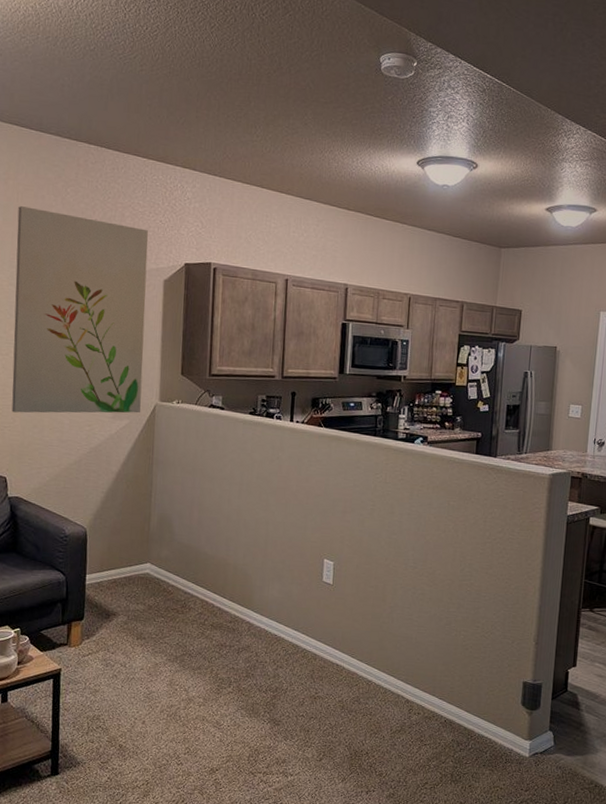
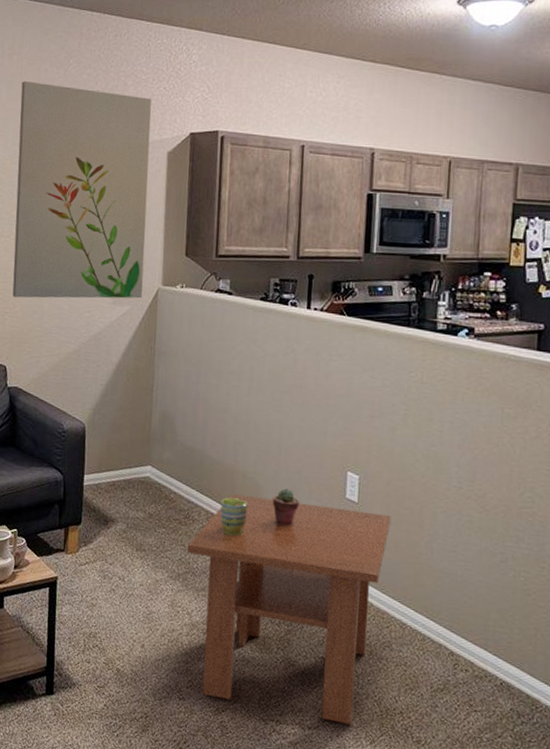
coffee table: none [184,583,360,769] -> present [187,494,391,725]
mug: none [214,587,238,620] -> present [220,497,248,536]
potted succulent: none [260,576,284,609] -> present [272,488,300,527]

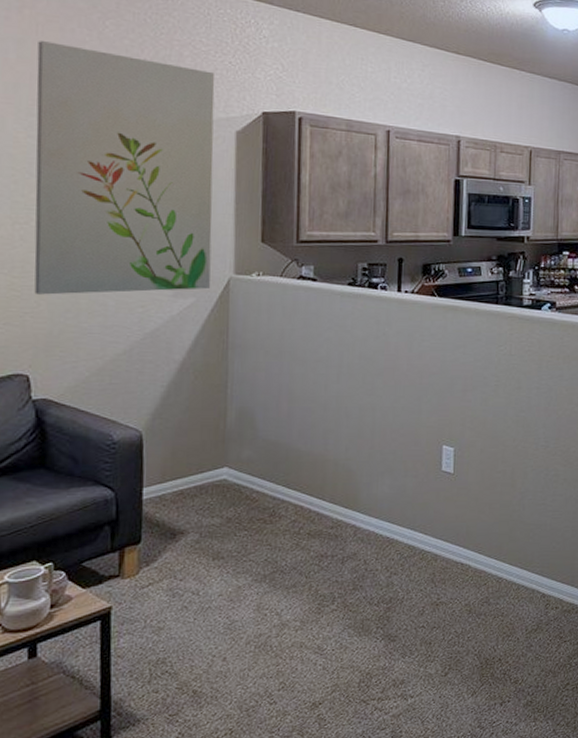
coffee table: present [187,494,391,725] -> none [274,480,486,693]
mug: present [220,497,248,536] -> none [310,487,341,526]
potted succulent: present [272,488,300,527] -> none [367,470,396,508]

